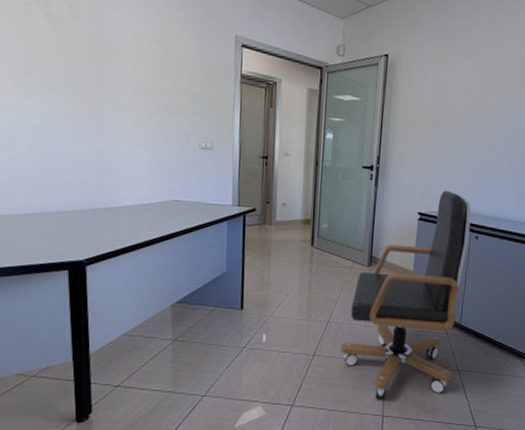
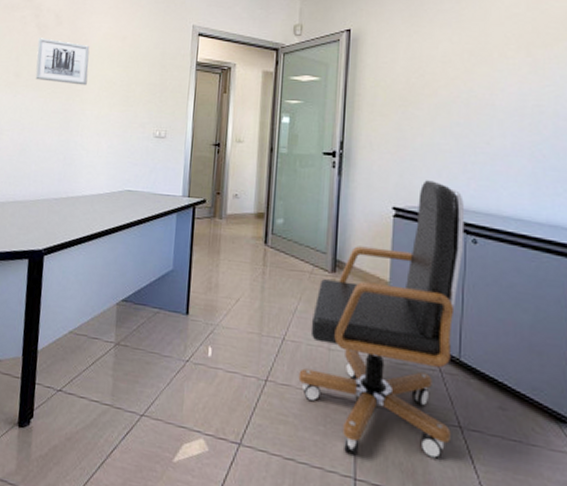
wall art: none [49,31,119,91] -> present [35,38,90,86]

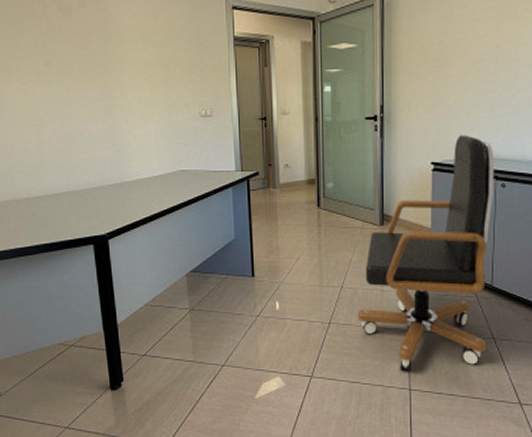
wall art: present [35,38,90,86] -> none [62,21,124,70]

